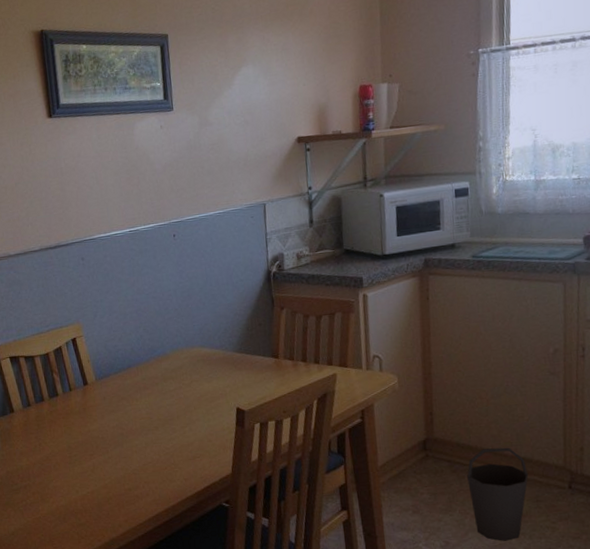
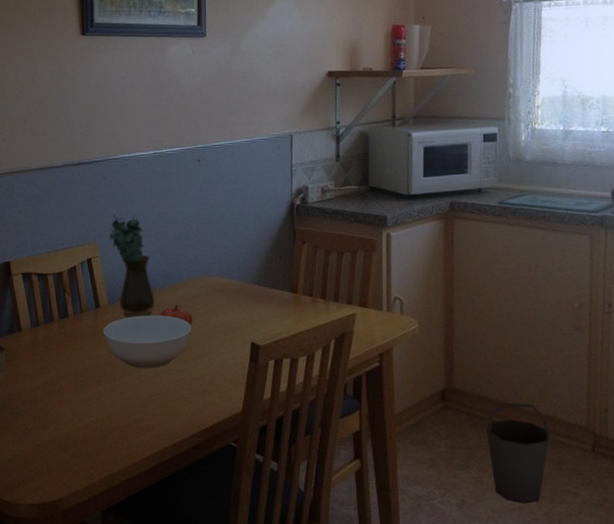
vase: none [91,293,141,394] -> present [109,214,155,319]
bowl: none [92,387,178,440] -> present [103,314,192,369]
fruit: none [146,376,179,397] -> present [160,303,193,326]

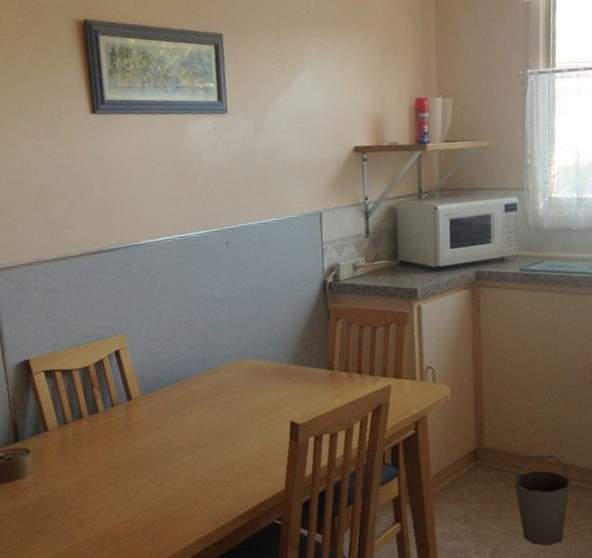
bowl: present [103,314,192,369] -> none [137,402,230,458]
vase: present [109,214,155,319] -> none [136,302,190,409]
fruit: present [160,303,193,326] -> none [196,389,230,411]

